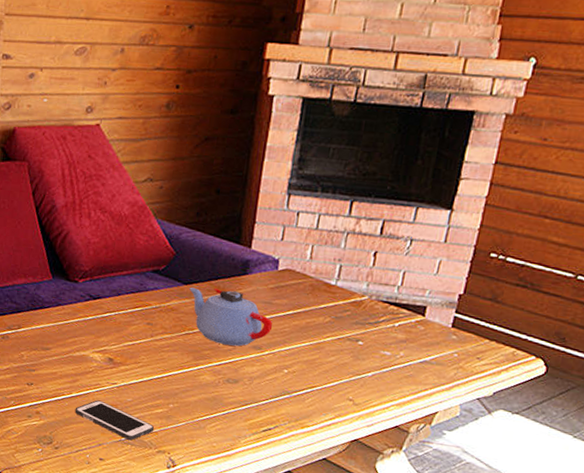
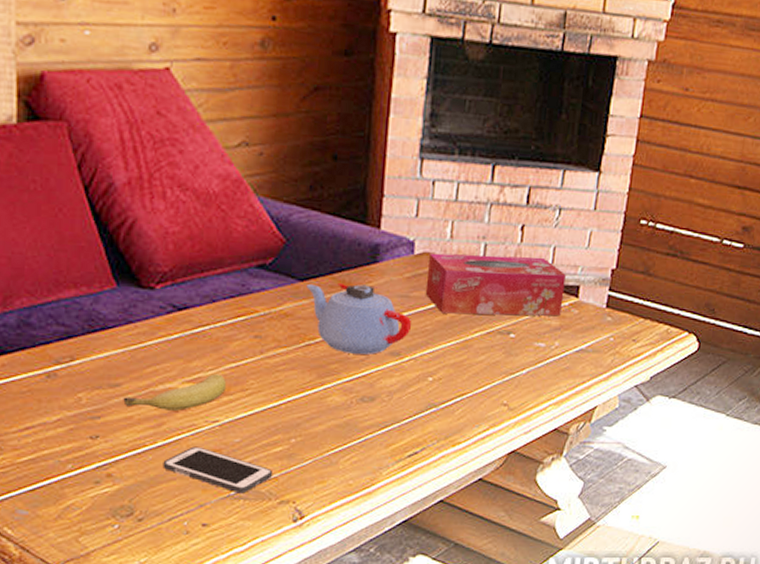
fruit: none [51,348,125,373] -> present [123,374,227,411]
tissue box: none [285,269,414,331] -> present [425,253,566,317]

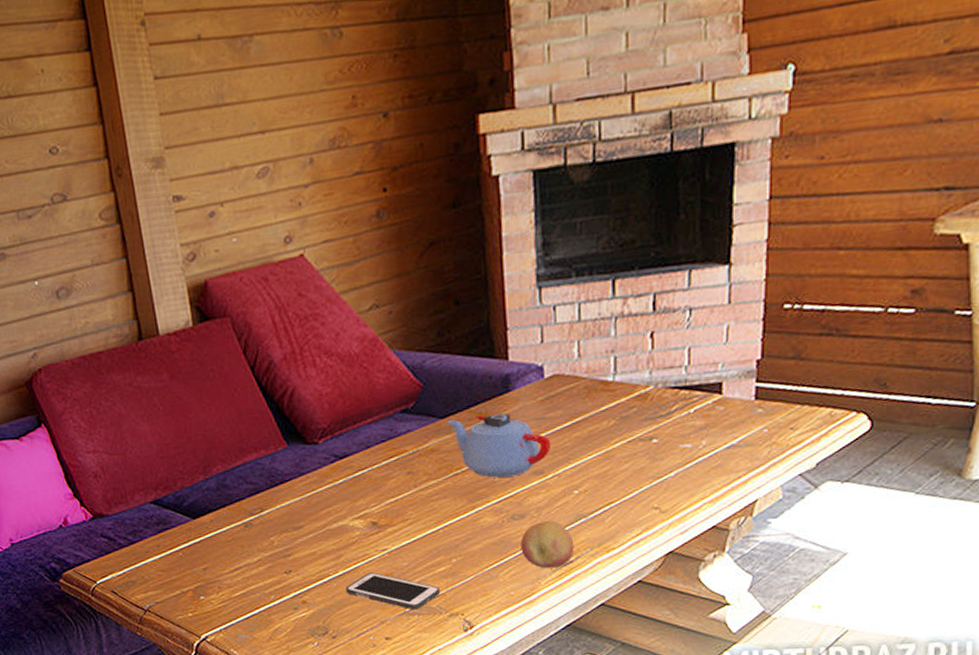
fruit: present [123,374,227,411] -> none [306,509,390,545]
fruit: none [366,406,422,458] -> present [520,520,575,569]
tissue box: present [425,253,566,317] -> none [559,360,706,429]

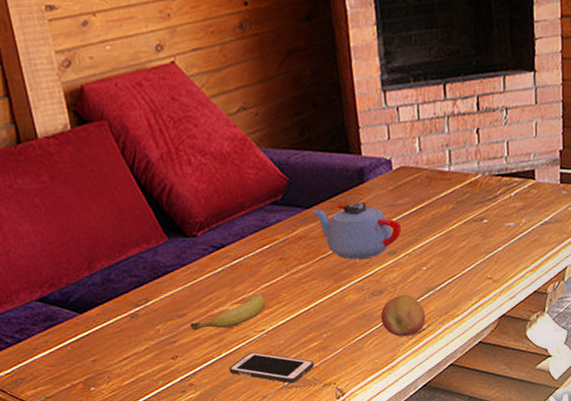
fruit: none [306,509,390,545] -> present [190,293,266,331]

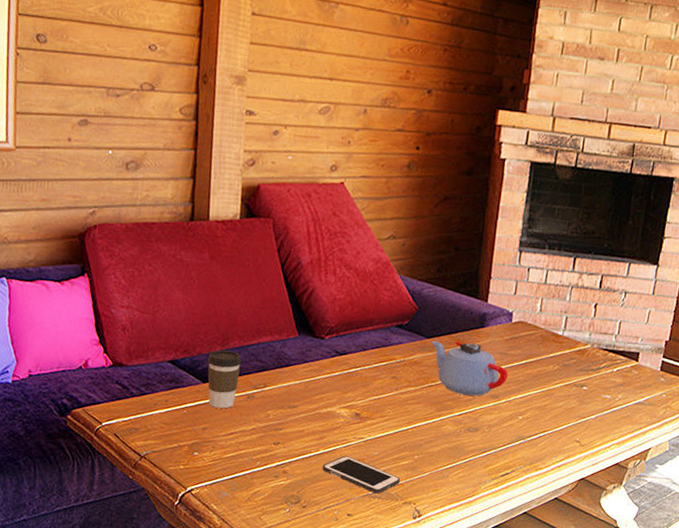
coffee cup: none [77,272,119,337] -> present [207,350,242,409]
fruit: present [190,293,266,331] -> none [298,403,371,429]
fruit: present [380,294,426,337] -> none [470,436,512,477]

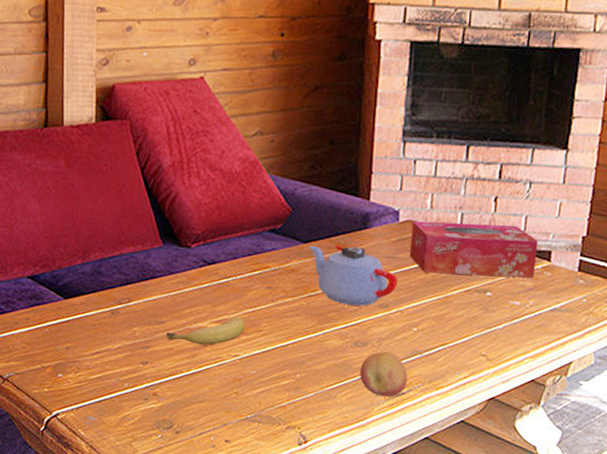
coffee cup: present [207,350,242,409] -> none [68,263,104,326]
fruit: none [298,403,371,429] -> present [166,316,245,346]
cell phone: present [322,455,401,494] -> none [195,375,282,418]
fruit: none [470,436,512,477] -> present [360,351,408,397]
tissue box: none [519,322,629,376] -> present [409,220,538,278]

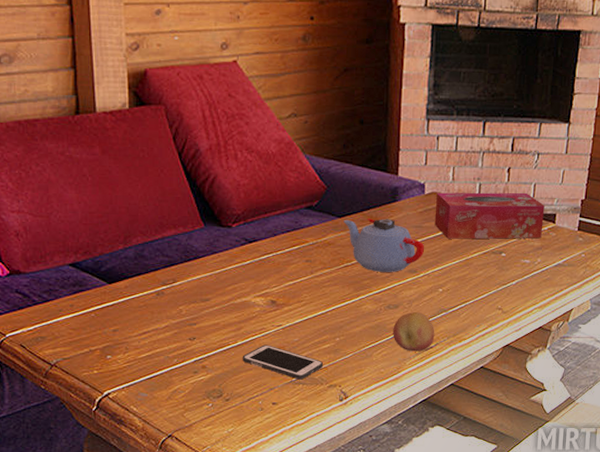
fruit: present [166,316,245,346] -> none [212,290,287,318]
cell phone: none [195,375,282,418] -> present [242,345,324,380]

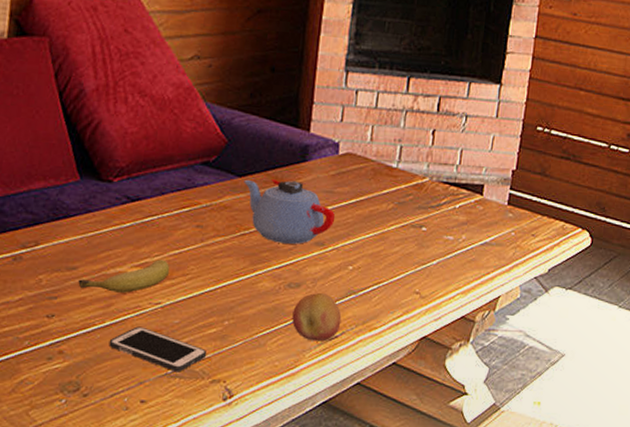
fruit: none [212,290,287,318] -> present [78,259,170,293]
tissue box: present [434,192,545,239] -> none [347,153,472,212]

